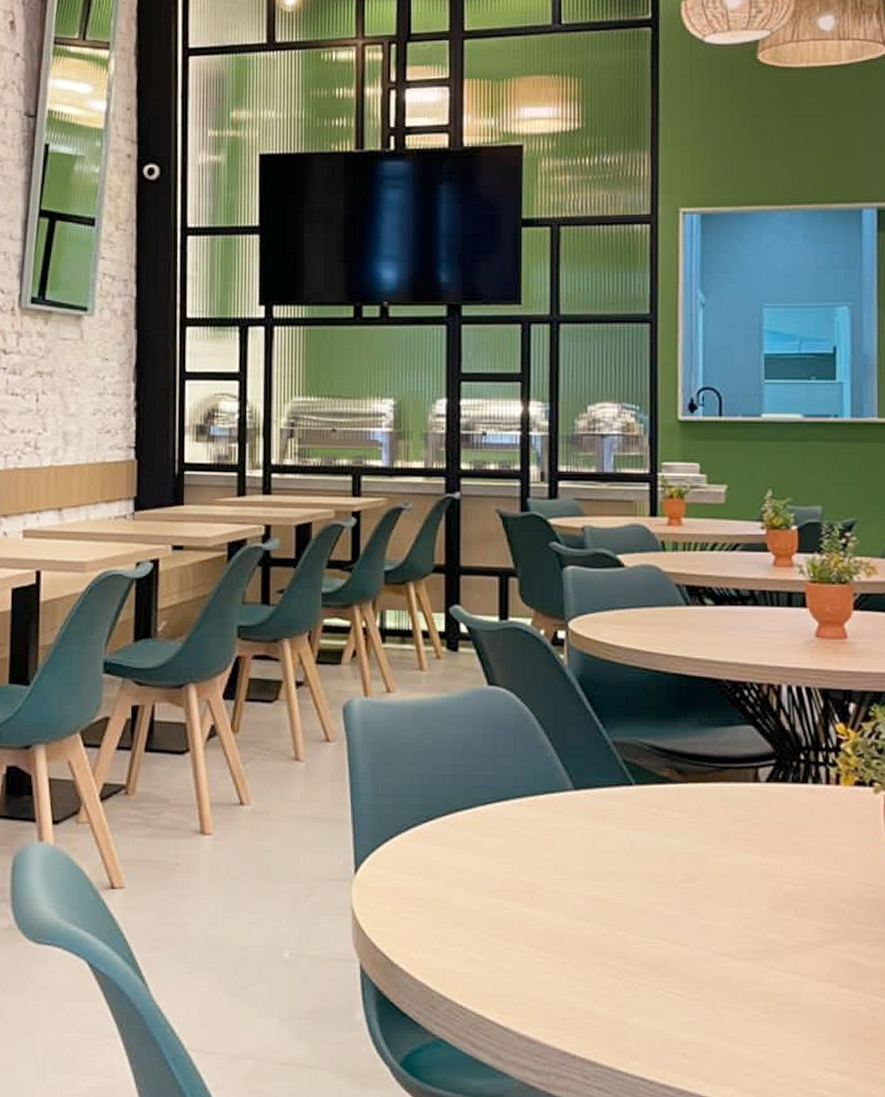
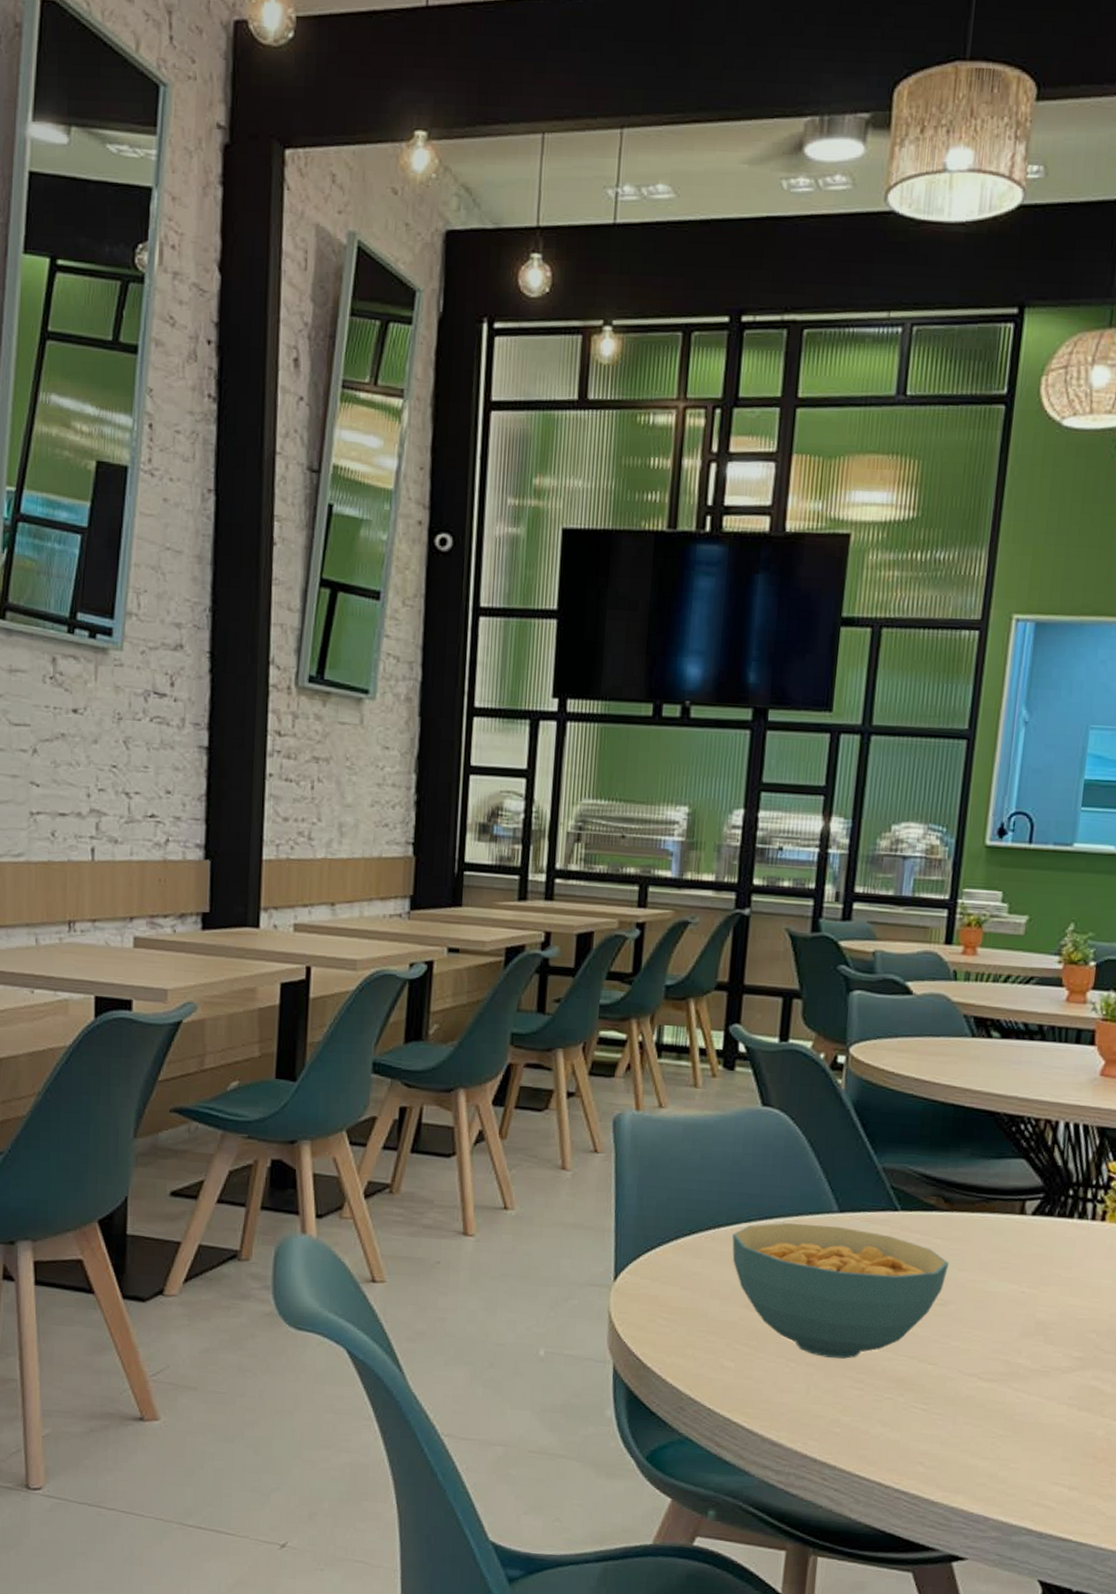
cereal bowl: none [469,803,690,944] -> present [731,1222,950,1359]

